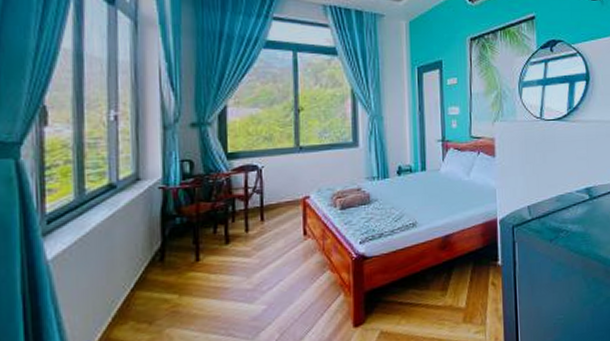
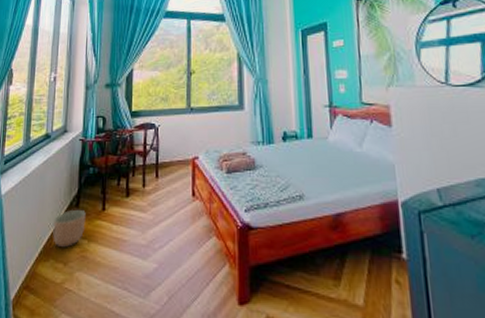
planter: none [130,264,175,307] -> present [53,210,86,248]

